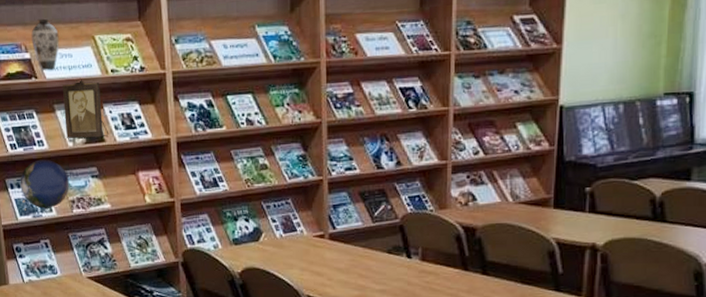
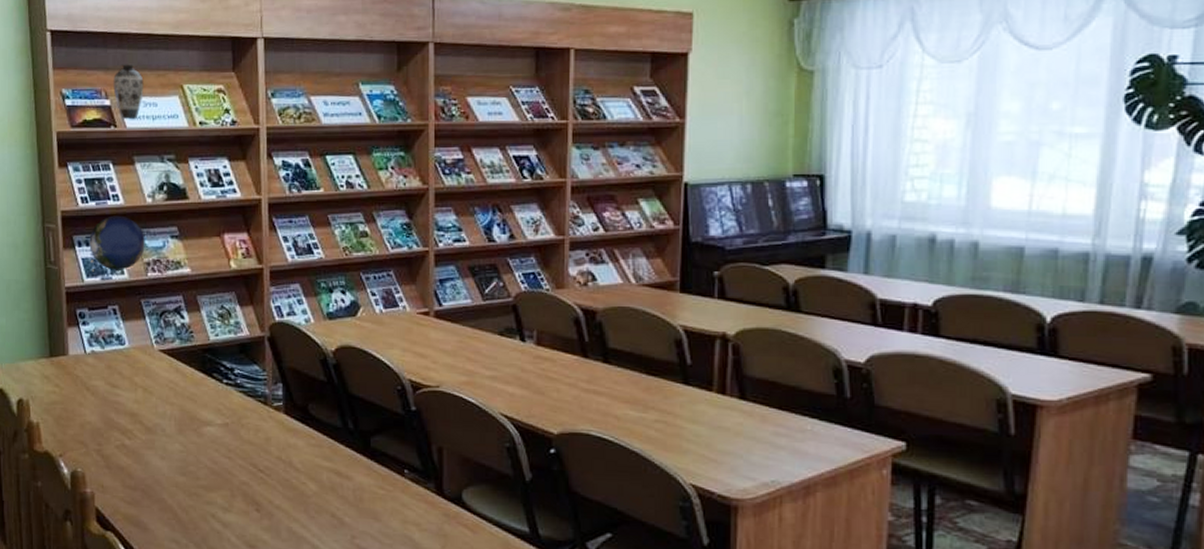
photo frame: present [63,77,109,139] -> none [144,129,193,195]

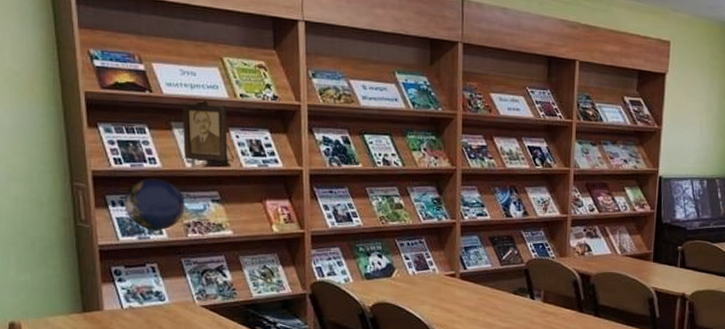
decorative vase: present [113,64,144,120] -> none [147,31,181,87]
photo frame: none [144,129,193,195] -> present [183,98,235,162]

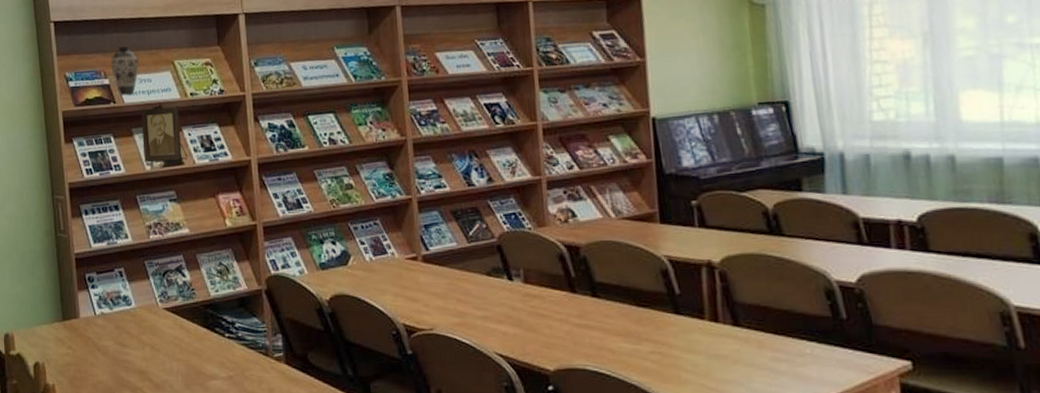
globe: present [124,178,185,232] -> none [95,183,146,239]
decorative vase: none [147,31,181,87] -> present [111,45,139,96]

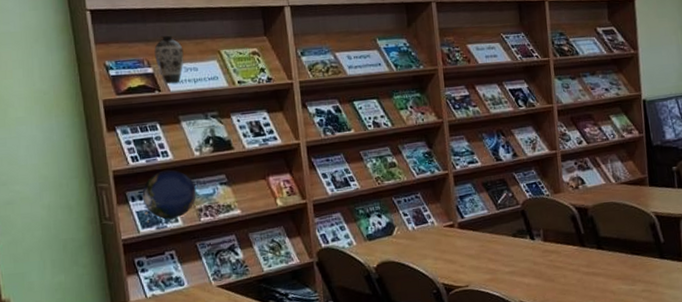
globe: none [95,183,146,239] -> present [142,169,196,224]
photo frame: present [141,101,188,163] -> none [188,89,238,149]

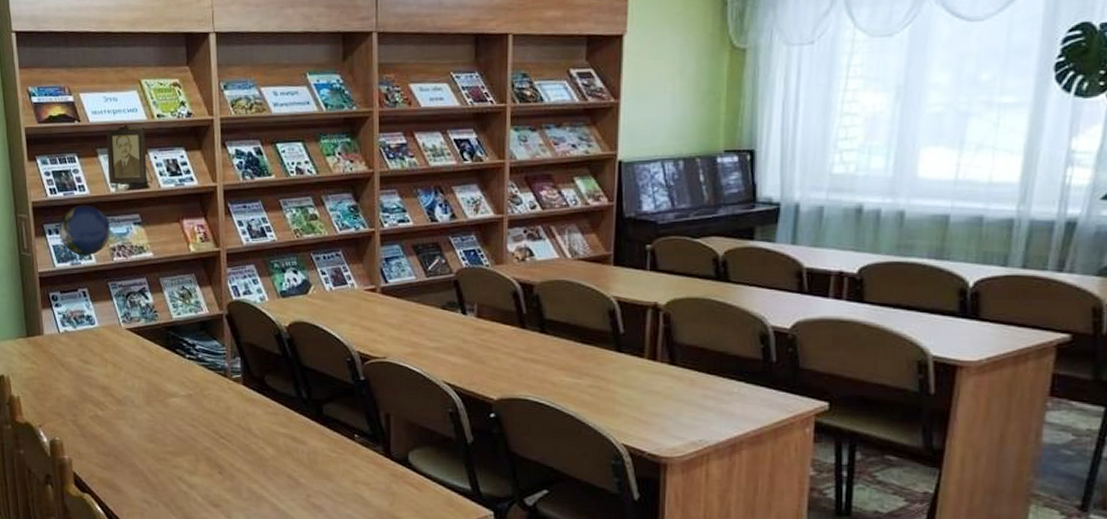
decorative vase: present [154,35,184,85] -> none [75,61,104,115]
photo frame: none [188,89,238,149] -> present [106,122,153,185]

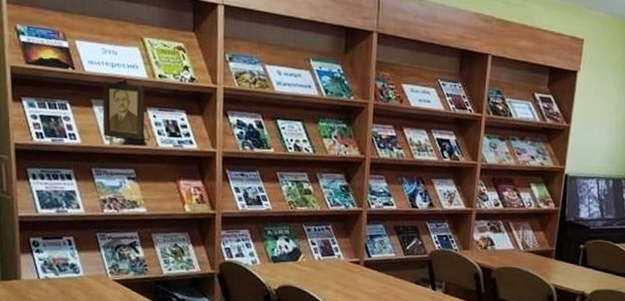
globe: present [59,205,110,259] -> none [44,153,102,205]

